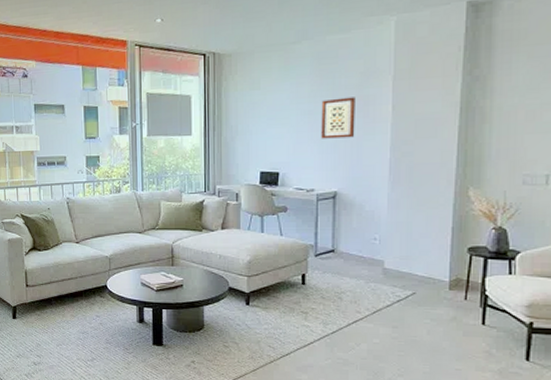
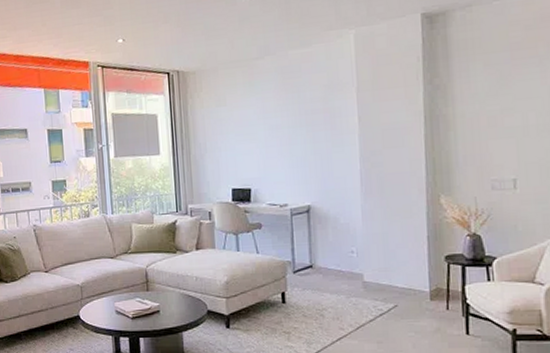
wall art: present [321,97,355,139] -> none [288,110,324,153]

